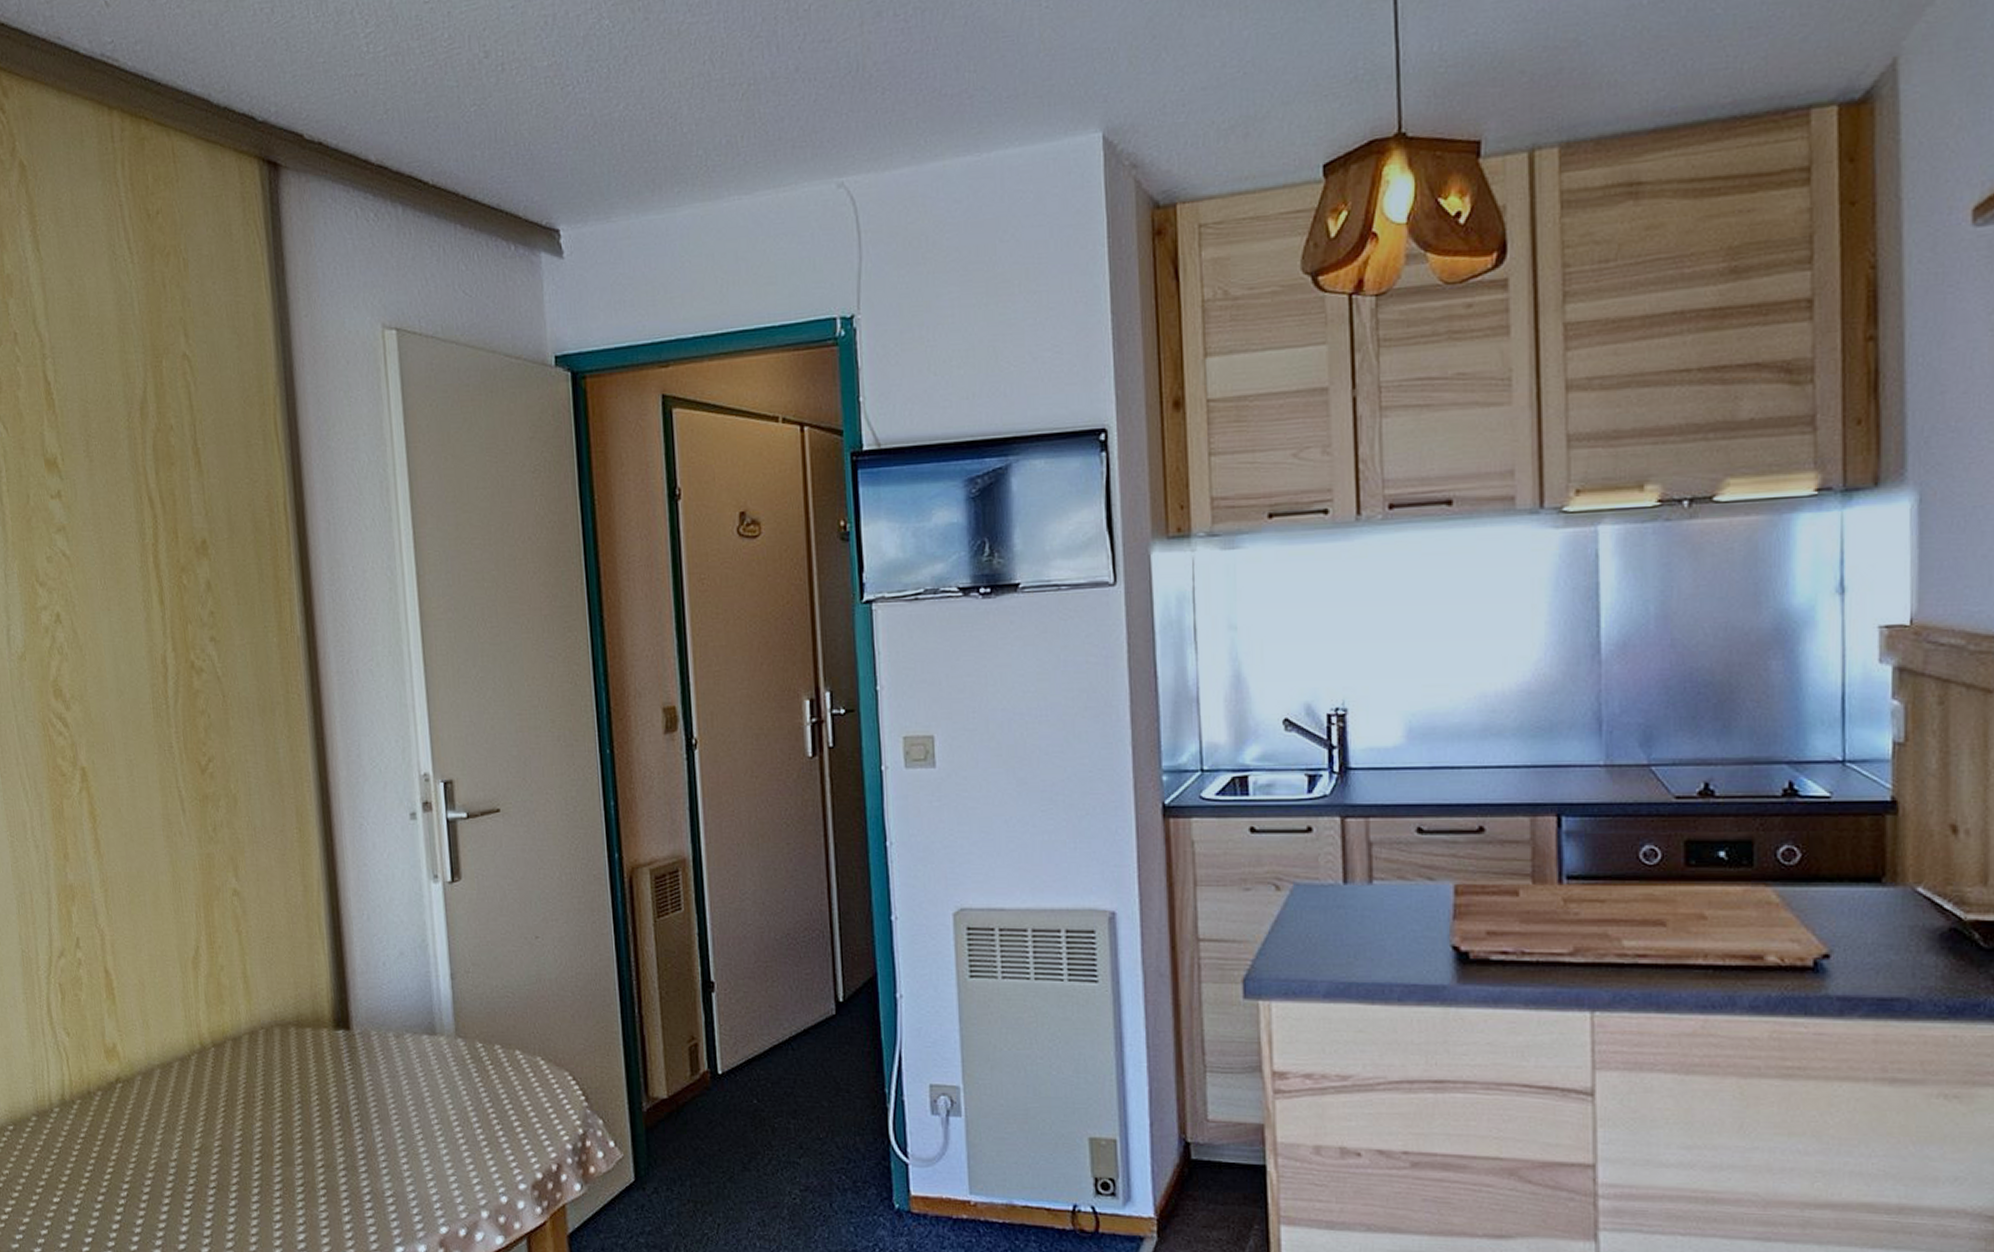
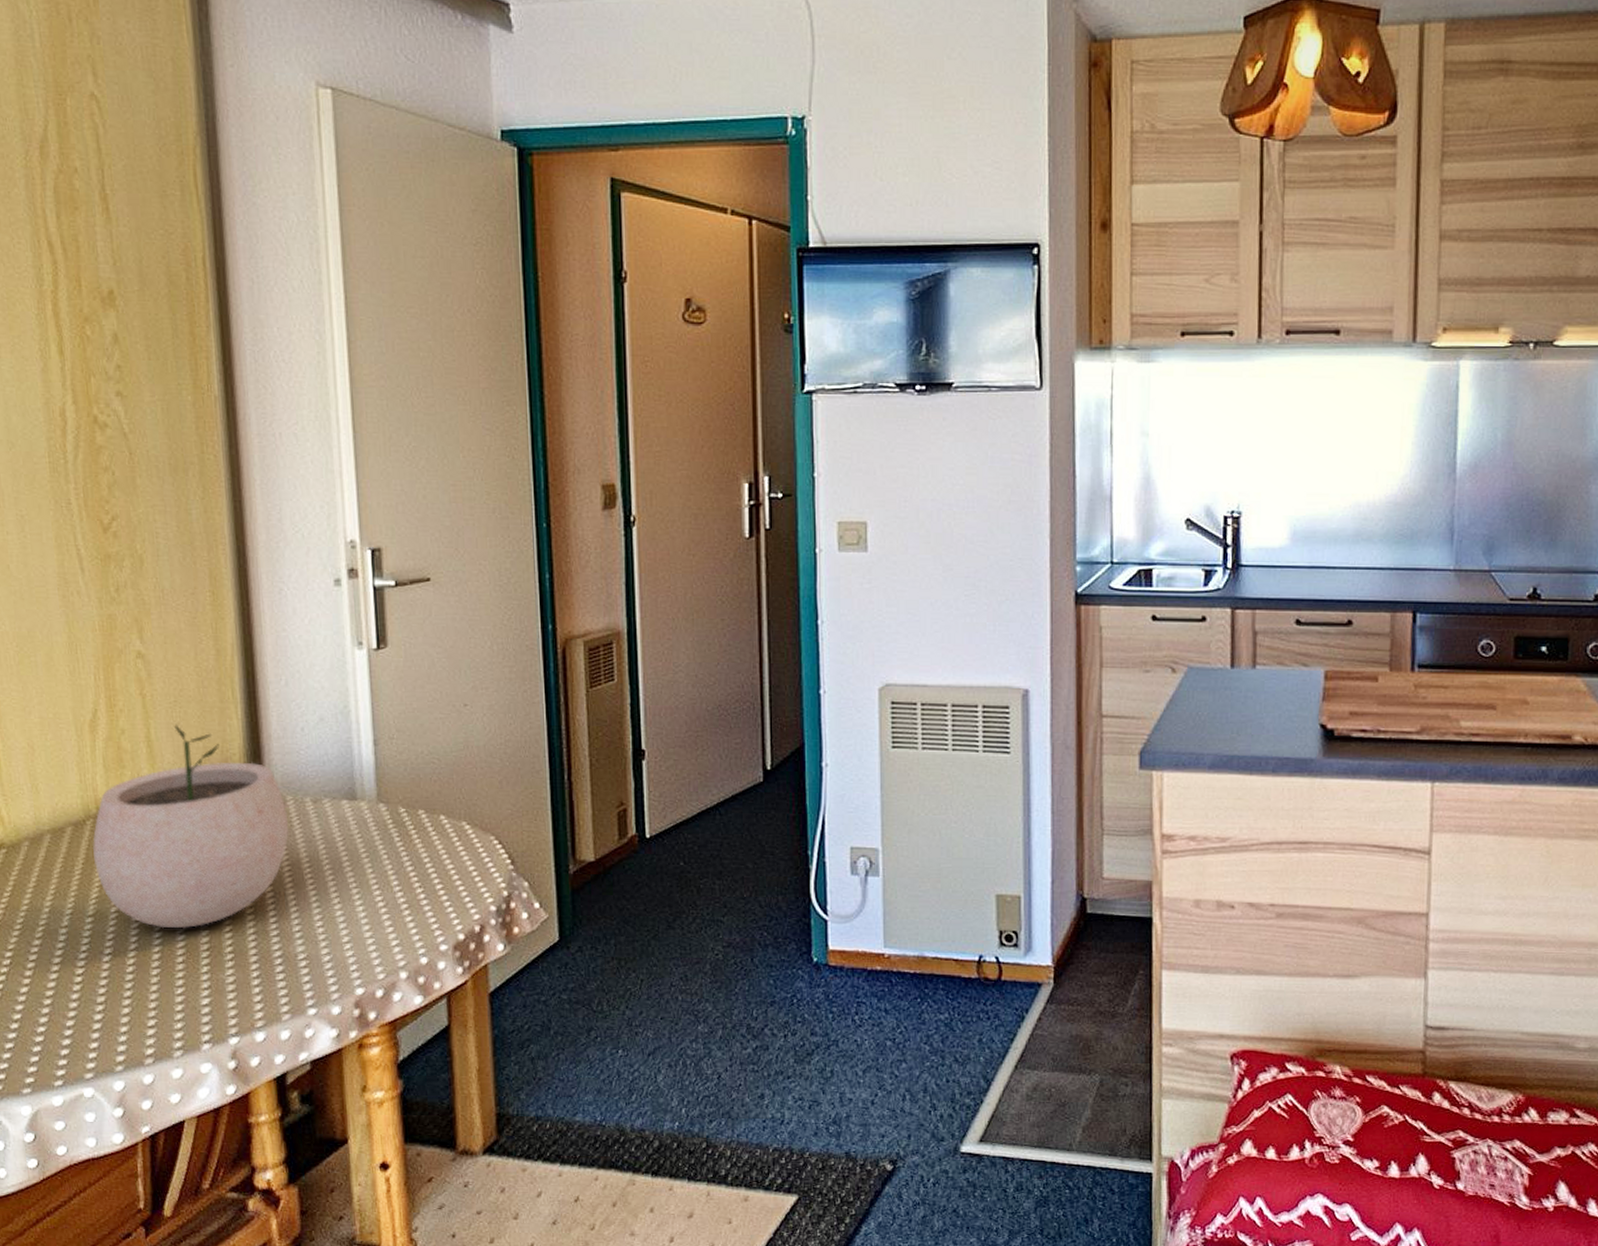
plant pot: none [197,959,375,1164] -> present [93,723,290,929]

